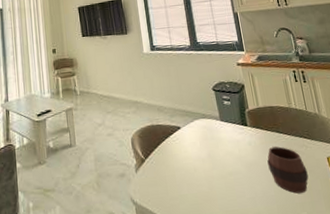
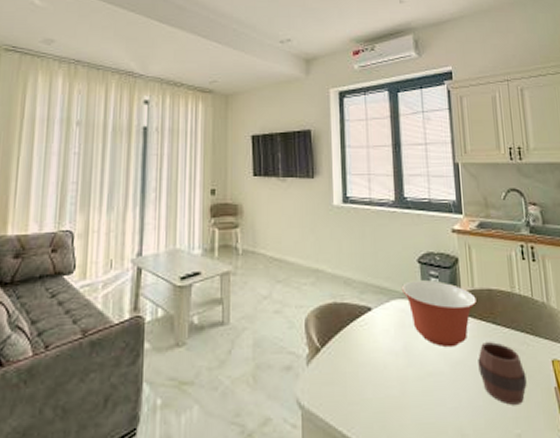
mixing bowl: none [201,103,262,153] -> present [401,280,477,348]

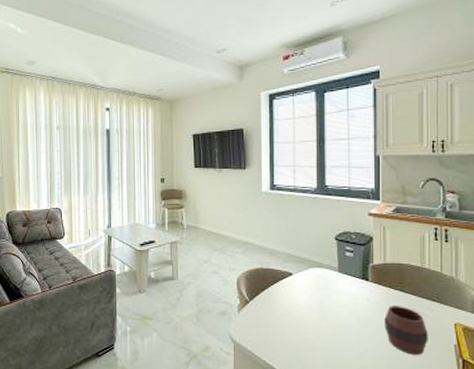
mixing bowl: present [401,280,477,348] -> none [319,254,387,308]

